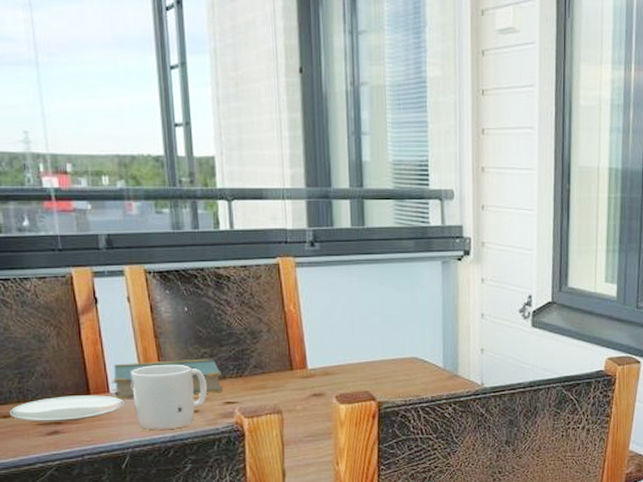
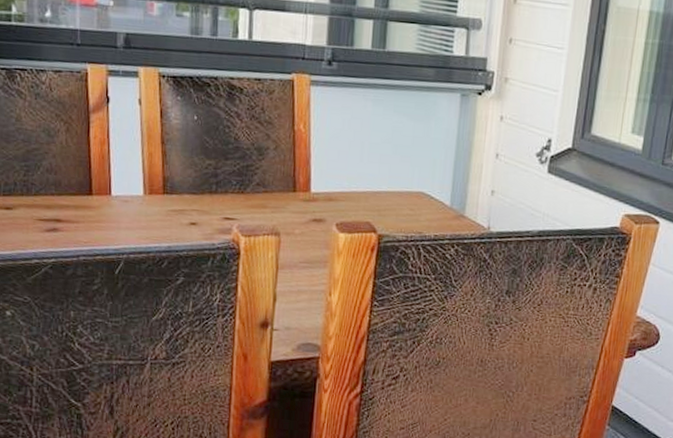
plate: present [9,395,124,423] -> none [12,193,124,221]
book: present [109,358,224,400] -> none [112,166,224,208]
mug: present [130,364,208,431] -> none [133,171,209,240]

